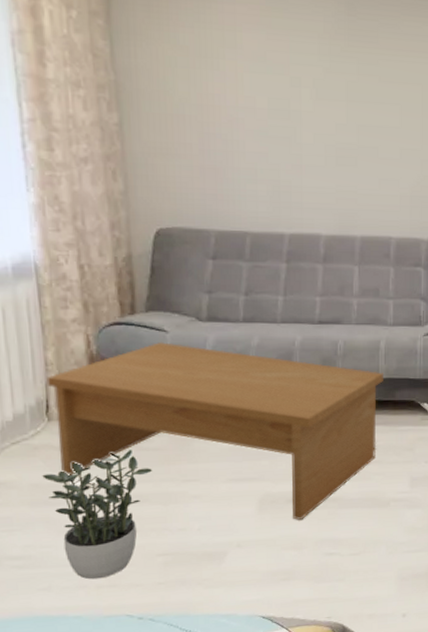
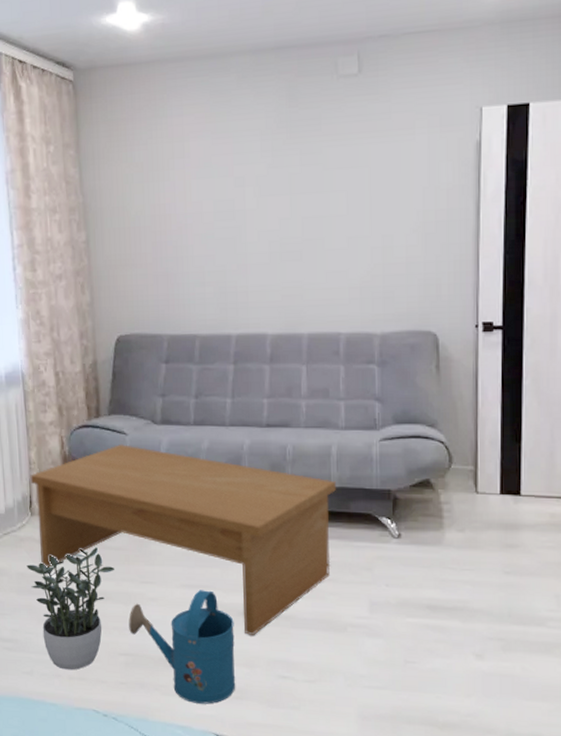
watering can: none [168,482,283,591] -> present [128,590,236,704]

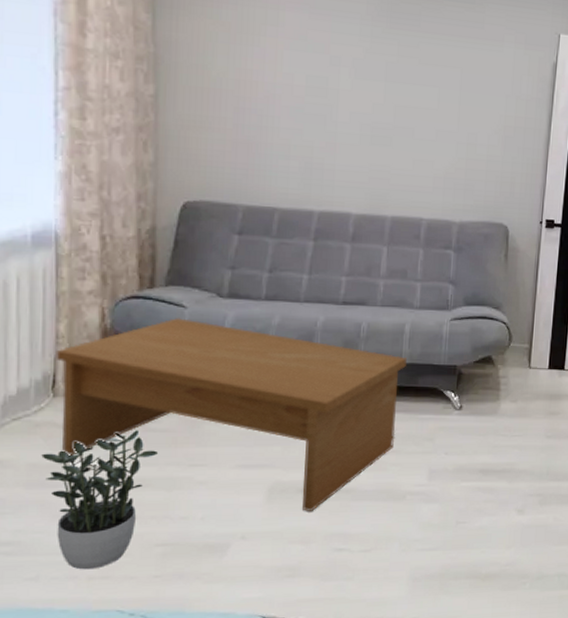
watering can: present [128,590,236,704] -> none [170,469,292,588]

